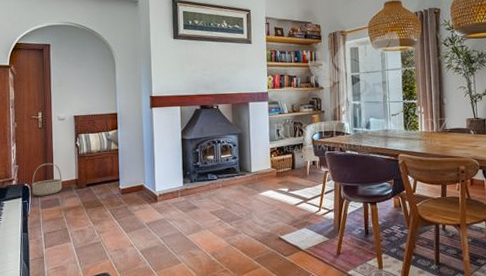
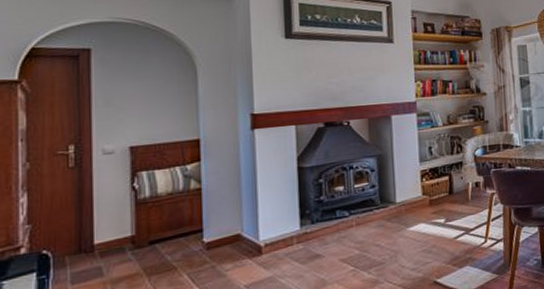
basket: present [31,163,63,196] -> none [54,216,109,267]

